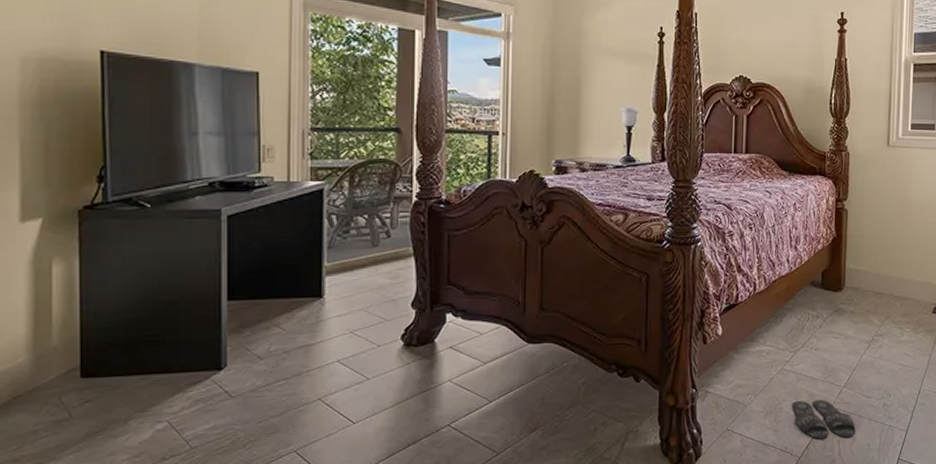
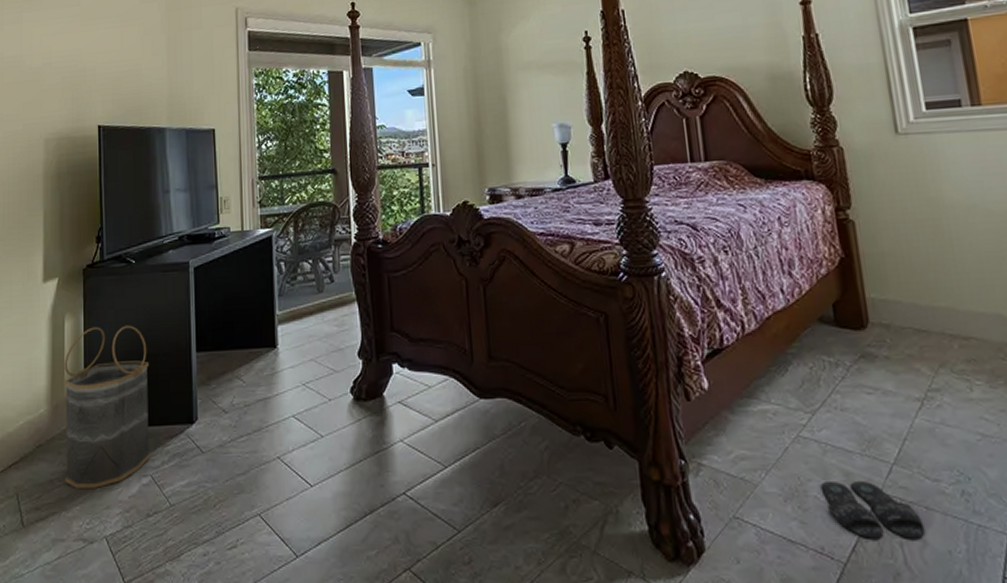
basket: none [52,272,167,438] -> present [64,325,151,488]

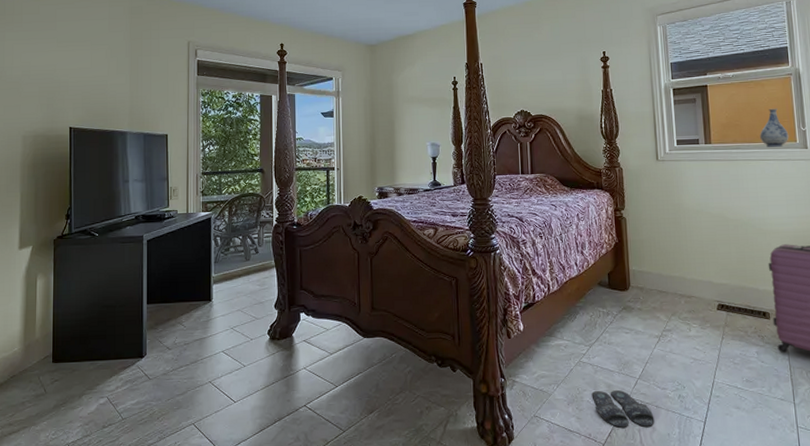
basket: present [64,325,151,488] -> none [35,283,108,408]

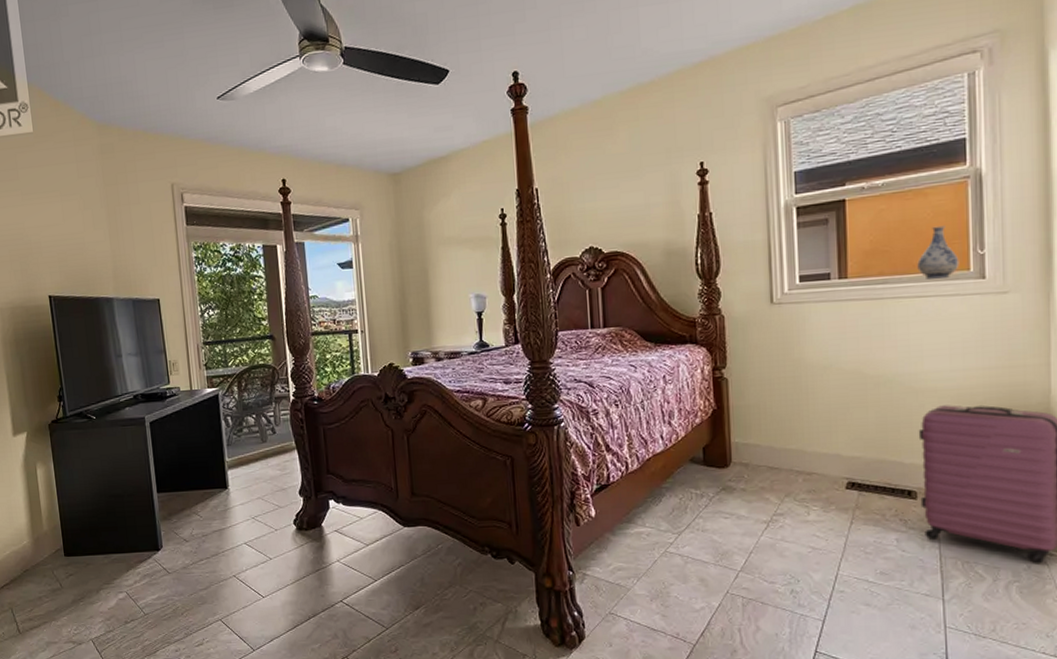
slippers: present [591,390,655,429] -> none [680,584,759,628]

